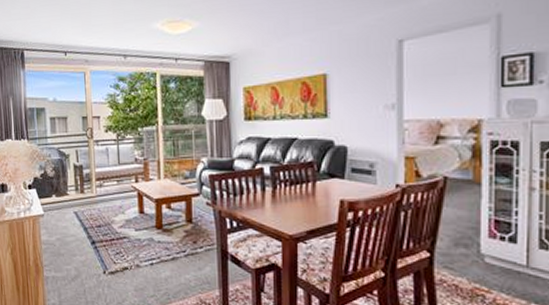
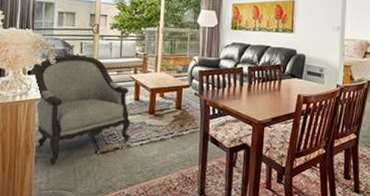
armchair: none [36,162,138,286] -> present [35,53,131,165]

